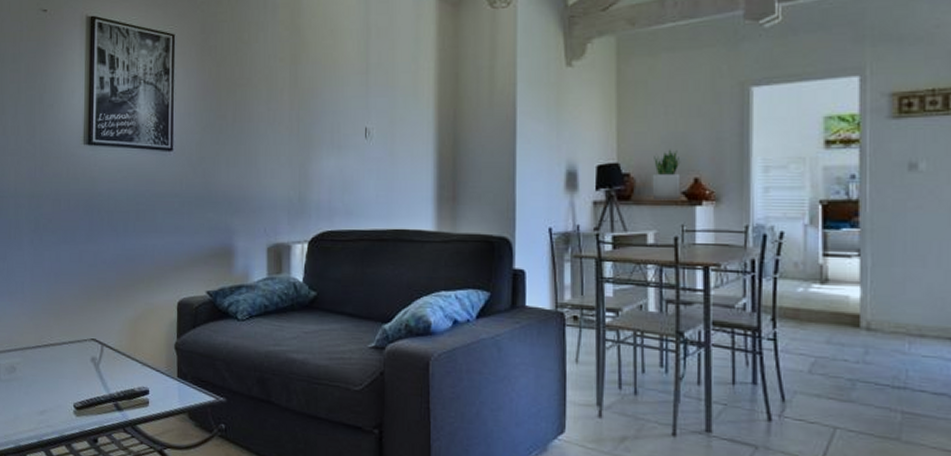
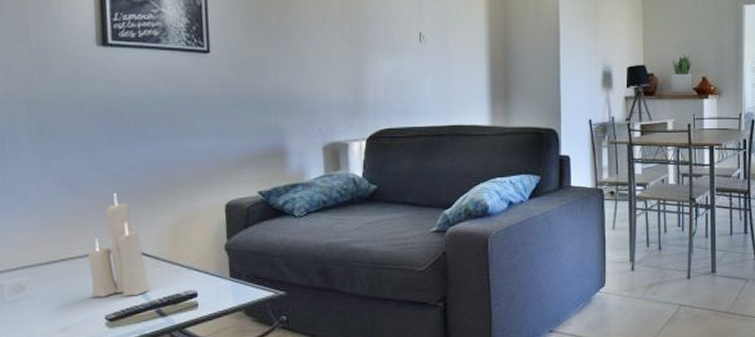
candle: none [63,285,111,387] -> present [87,193,151,298]

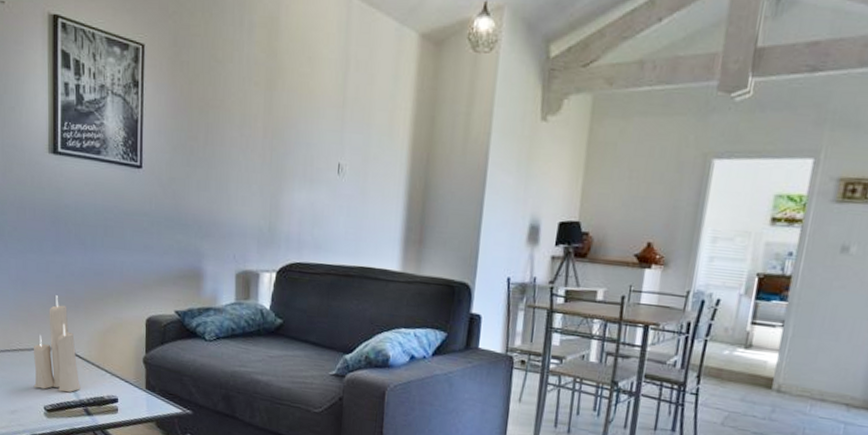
planter: present [671,54,693,95] -> none [607,212,638,262]

